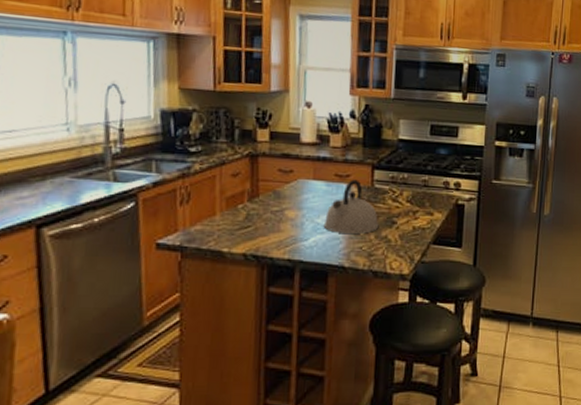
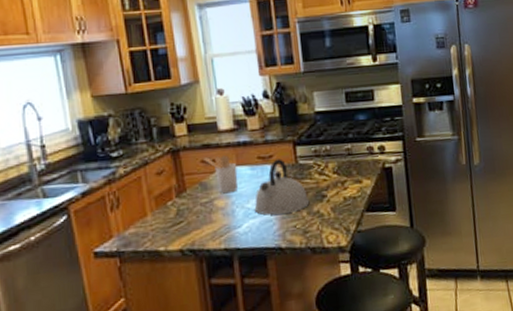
utensil holder: none [281,167,313,206] -> present [204,155,239,194]

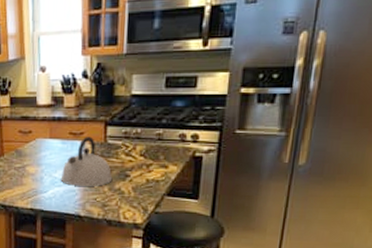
utensil holder: present [204,155,239,194] -> none [21,128,50,162]

